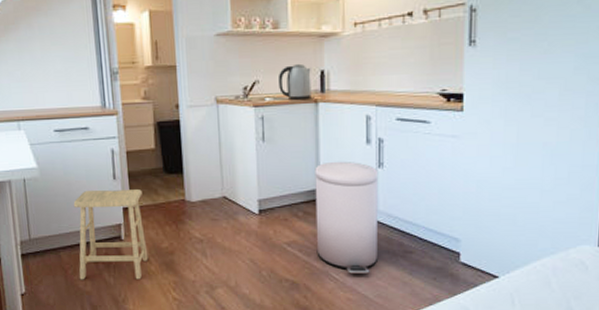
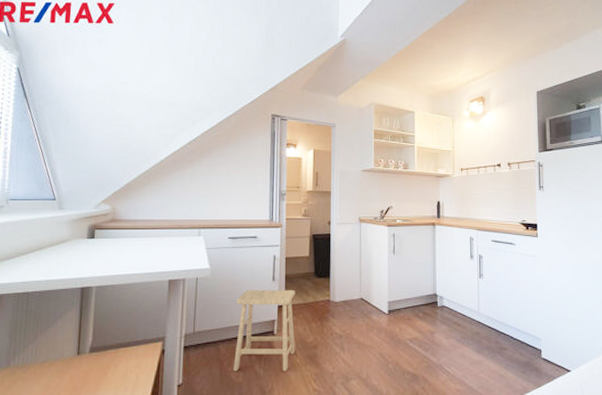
kettle: present [279,63,312,101] -> none [407,195,431,223]
pedal bin: present [315,161,379,274] -> none [432,272,480,367]

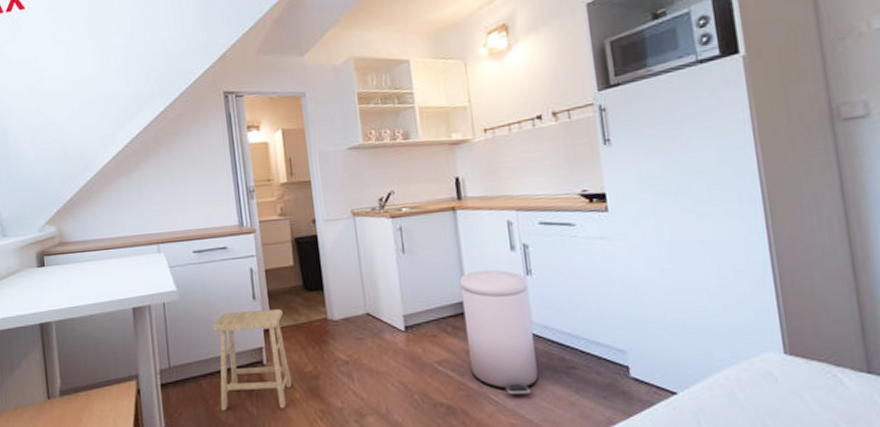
pedal bin: none [432,272,480,367] -> present [459,269,539,395]

